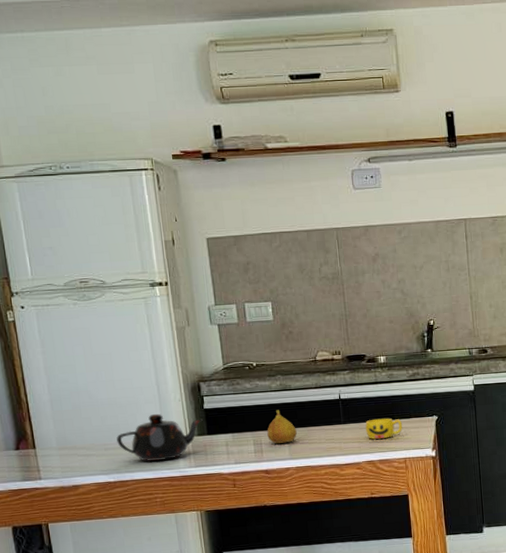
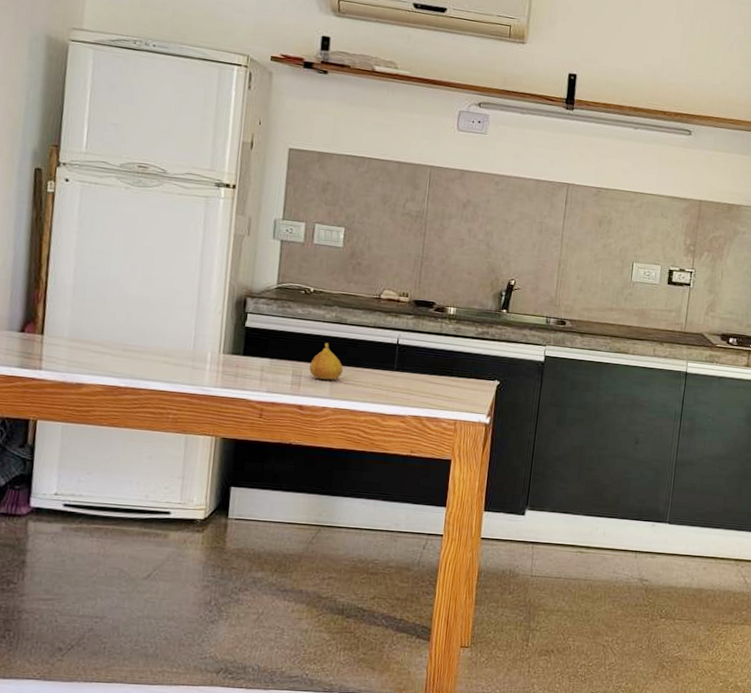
teapot: present [116,413,203,462] -> none [139,321,241,375]
cup: present [365,418,403,439] -> none [418,372,461,395]

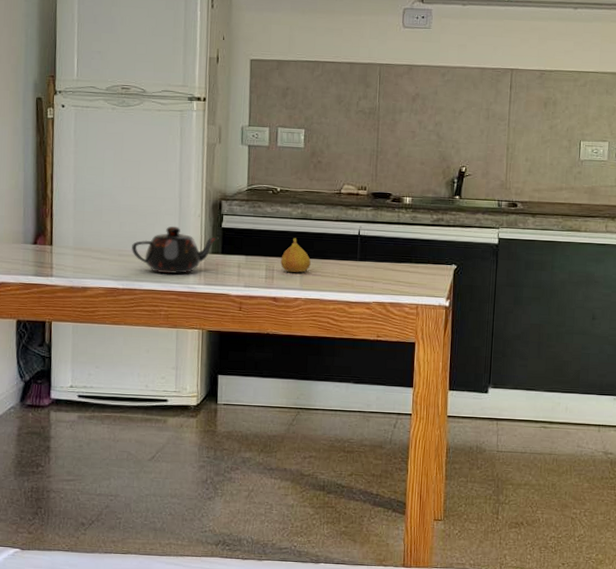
teapot: none [139,321,241,375] -> present [132,226,219,274]

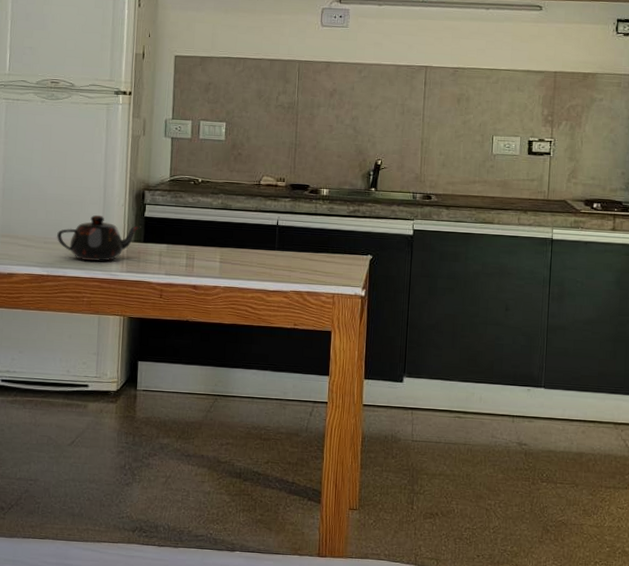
fruit: present [281,238,311,273] -> none [201,227,230,261]

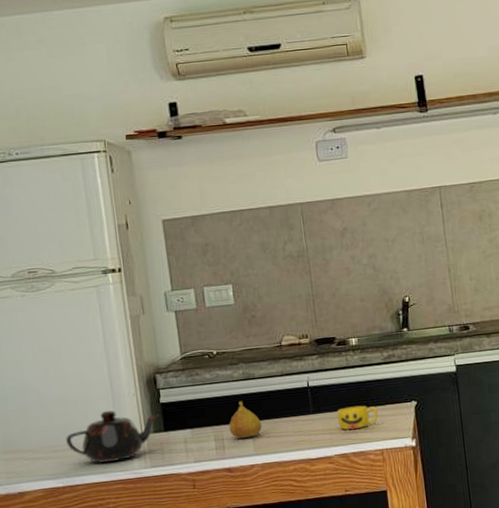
fruit: none [201,227,230,261] -> present [229,401,262,439]
cup: none [298,250,336,271] -> present [337,405,379,430]

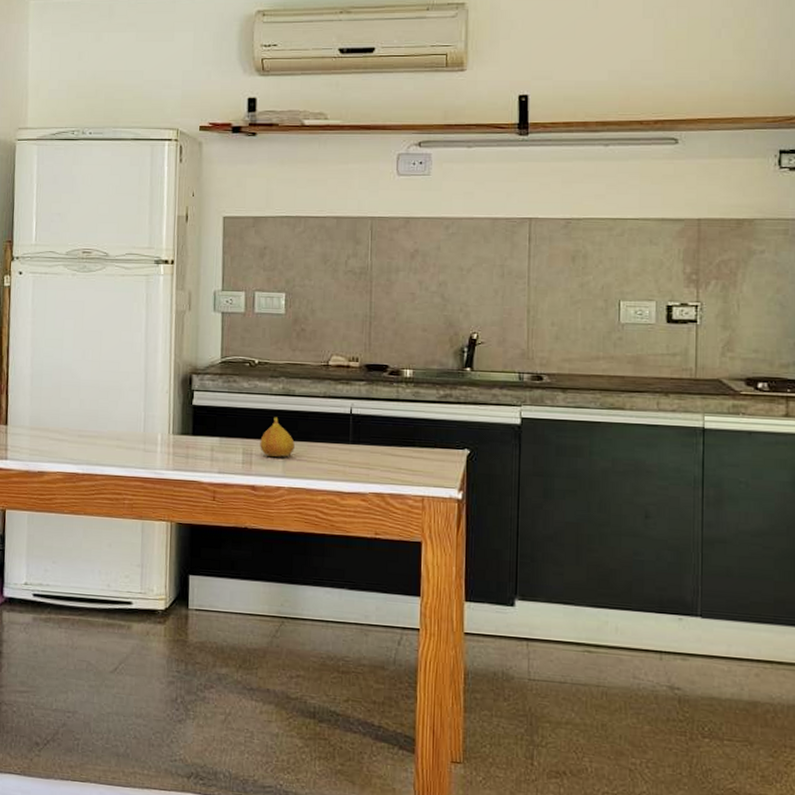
teapot: present [66,410,159,464] -> none [93,403,189,457]
cup: present [337,405,379,430] -> none [378,443,425,469]

